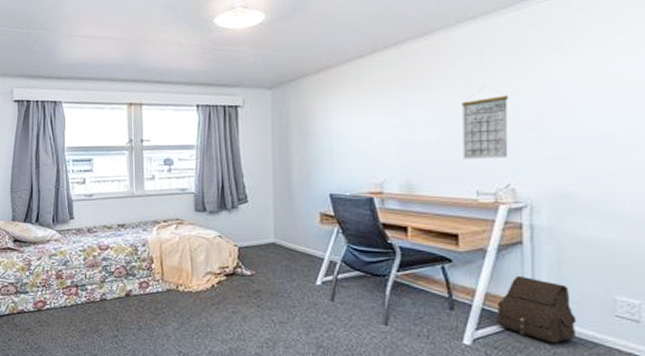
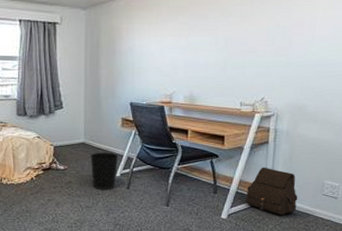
wastebasket: none [282,254,319,302] -> present [90,152,119,190]
calendar: present [462,87,509,159] -> none [233,19,269,77]

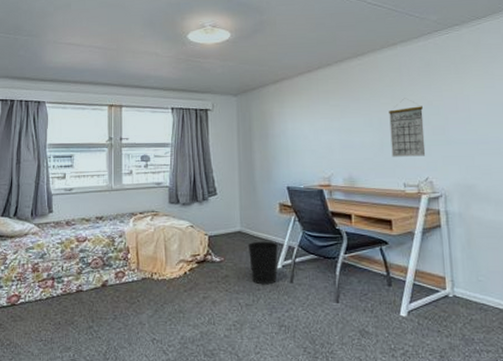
calendar: none [233,19,269,77] -> present [389,99,426,157]
satchel: present [245,167,298,215] -> none [425,254,486,311]

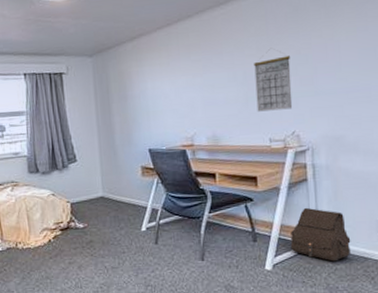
wastebasket: present [247,241,279,285] -> none [110,205,143,248]
satchel: none [425,254,486,311] -> present [290,207,351,262]

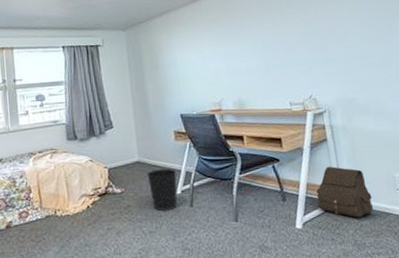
wastebasket: none [110,205,143,248] -> present [146,168,178,211]
calendar: present [254,49,293,112] -> none [271,22,308,78]

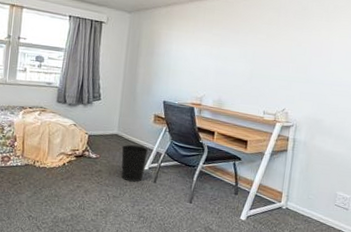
satchel: present [316,166,374,218] -> none [263,173,312,222]

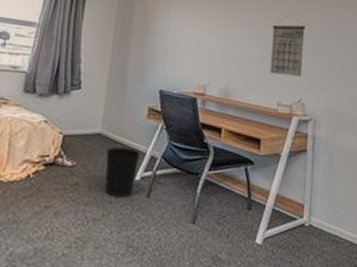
calendar: none [258,37,292,90] -> present [270,16,305,77]

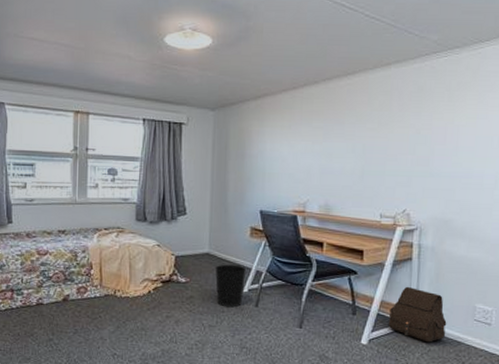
calendar: present [270,16,305,77] -> none [371,125,410,187]
satchel: none [283,179,339,243] -> present [388,286,447,343]

